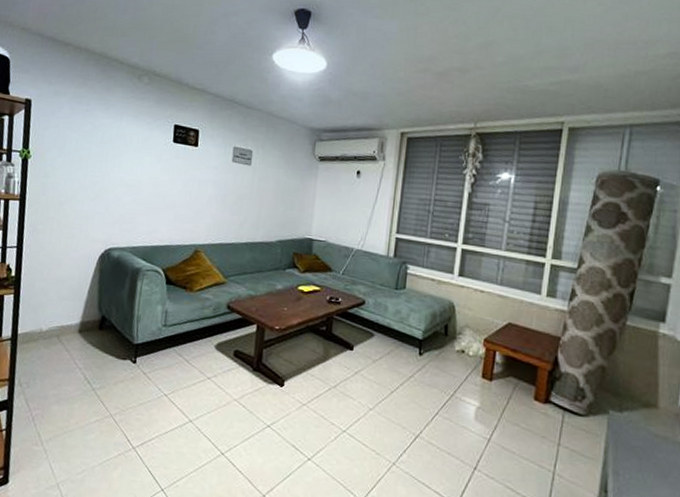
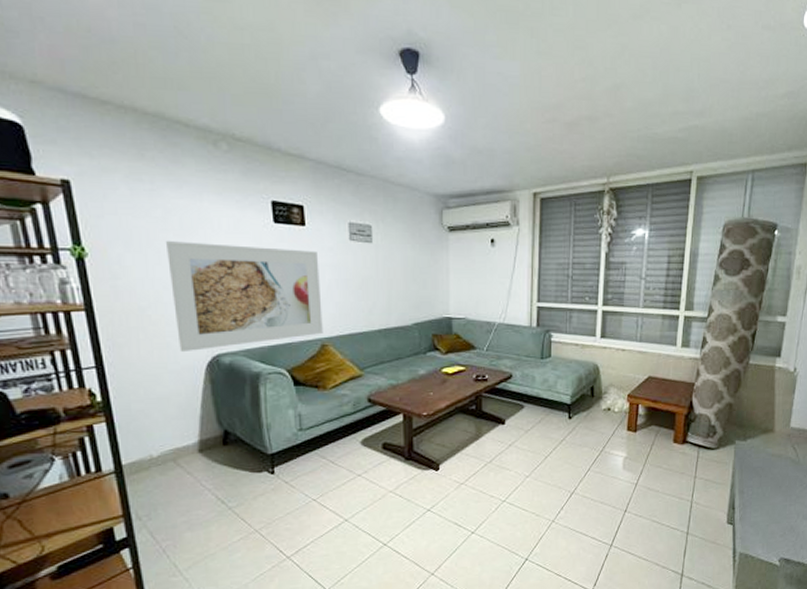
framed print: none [81,151,205,243] -> present [166,241,323,353]

